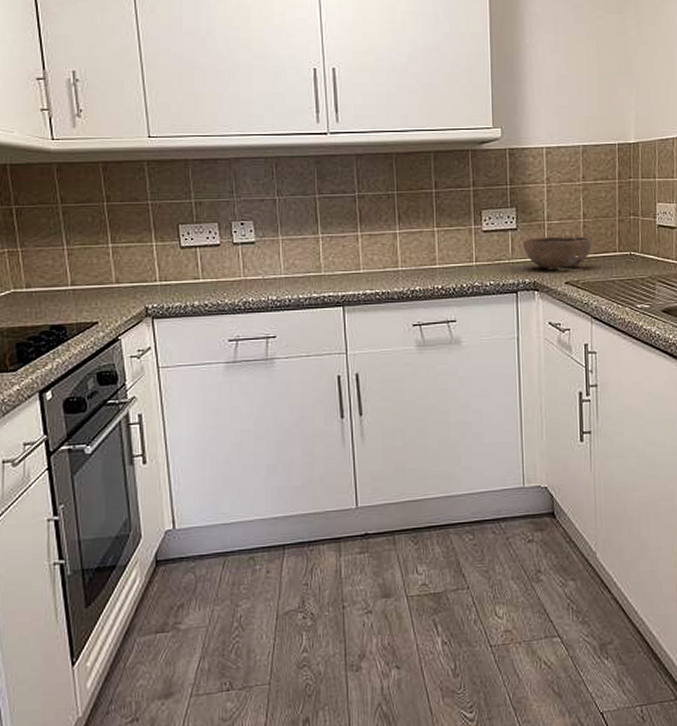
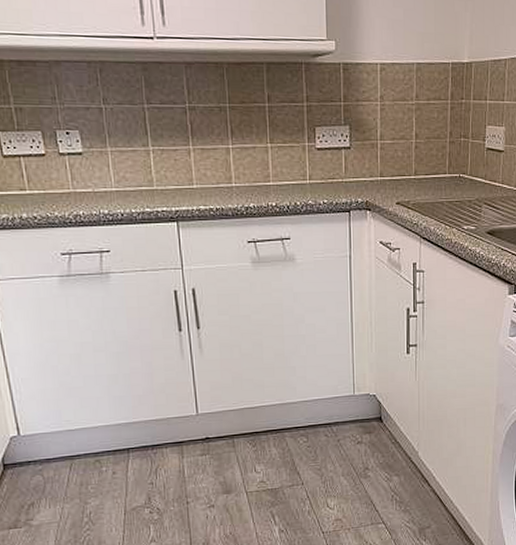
bowl: present [523,236,592,270] -> none [356,156,423,190]

